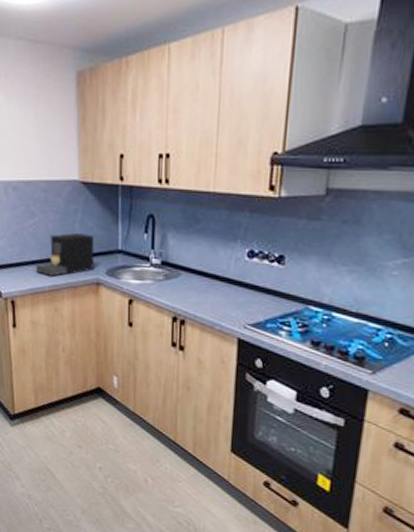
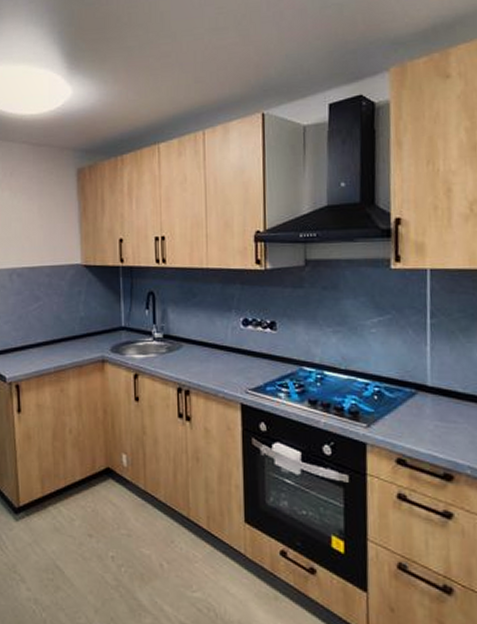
coffee maker: present [35,232,95,276] -> none [40,312,99,357]

